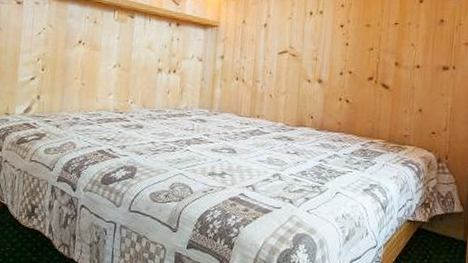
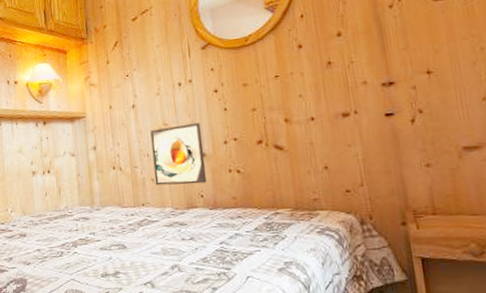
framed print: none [272,50,322,107] -> present [150,122,207,186]

